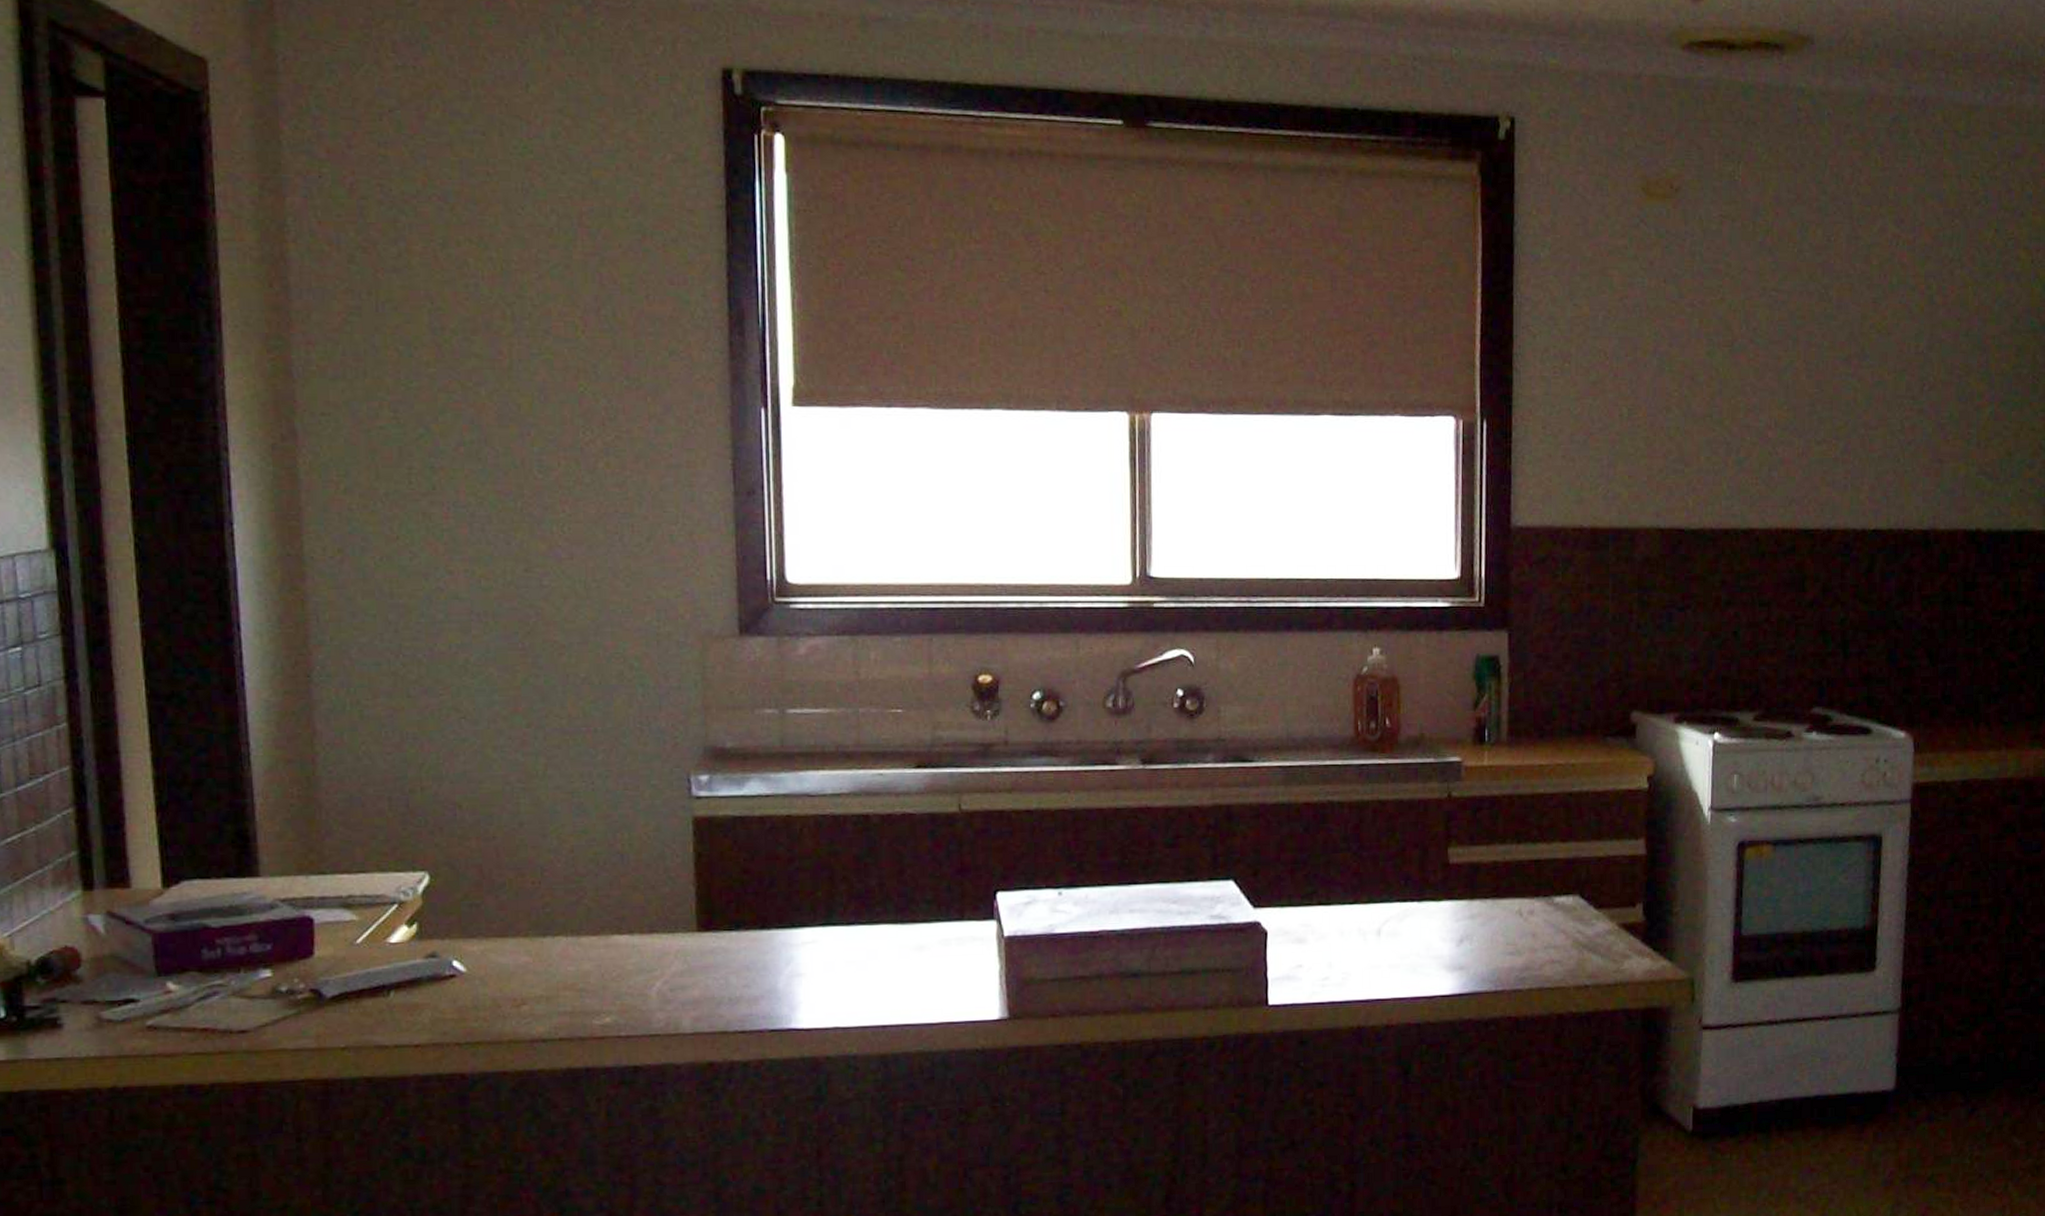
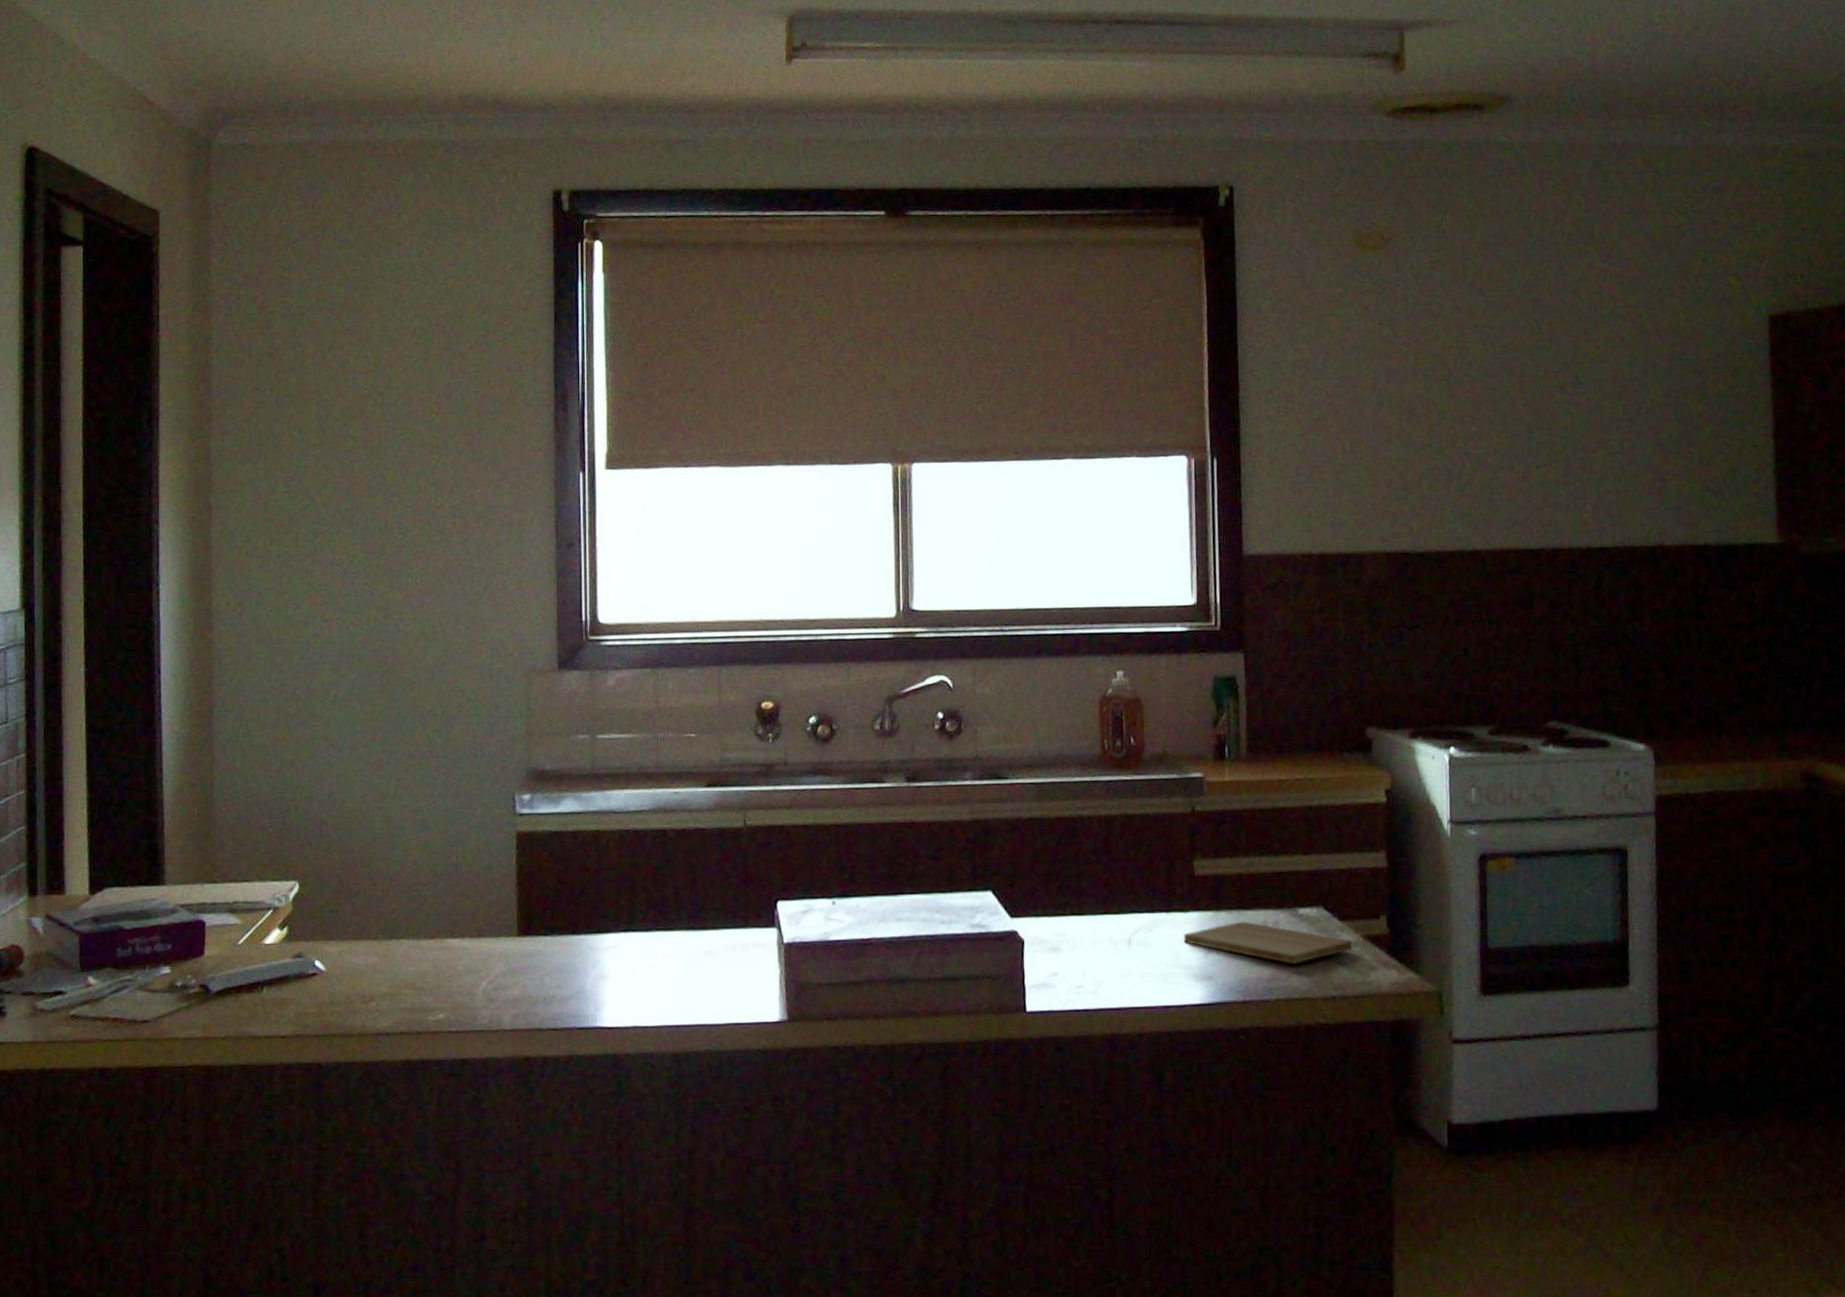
cutting board: none [1435,910,1608,953] -> present [1183,921,1353,964]

